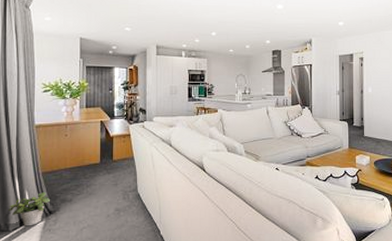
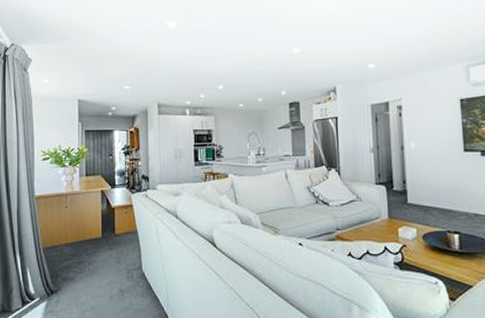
potted plant: present [7,191,50,227] -> none [10,268,51,307]

